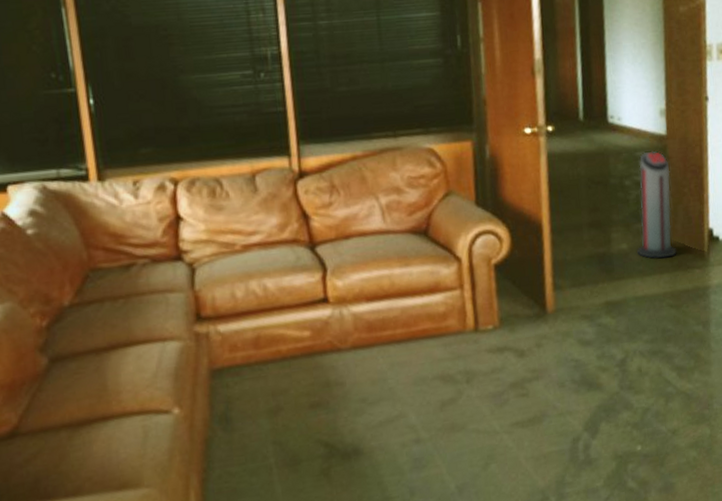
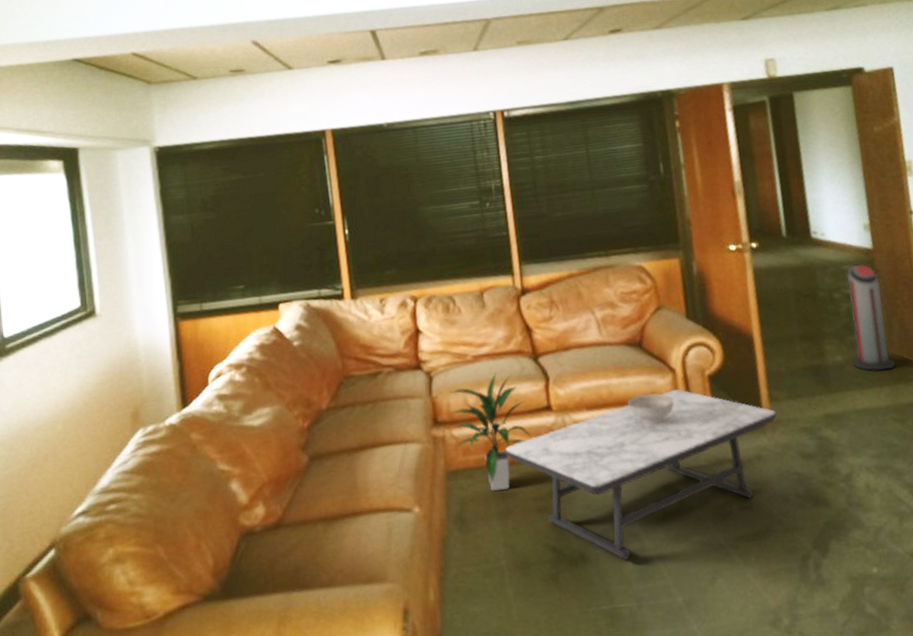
indoor plant: none [214,262,306,388] -> present [449,372,532,491]
coffee table: none [275,279,560,452] -> present [504,389,777,561]
decorative bowl: none [409,283,458,316] -> present [627,393,674,425]

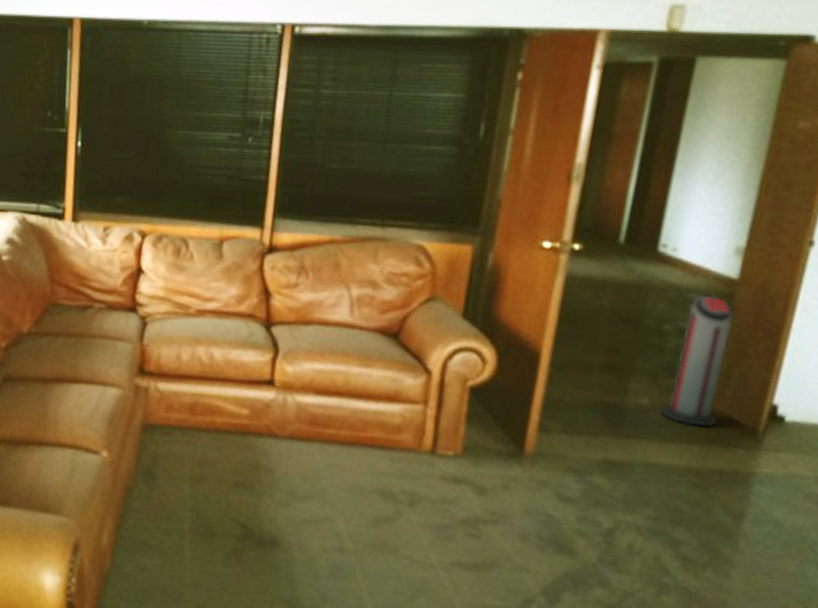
indoor plant: present [449,372,532,491] -> none [158,332,246,456]
coffee table: present [504,389,777,561] -> none [211,393,543,555]
decorative bowl: present [627,393,674,425] -> none [364,391,421,426]

